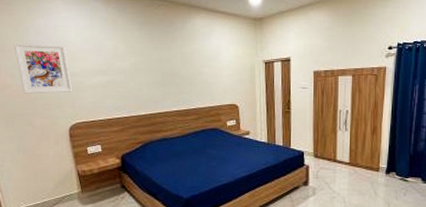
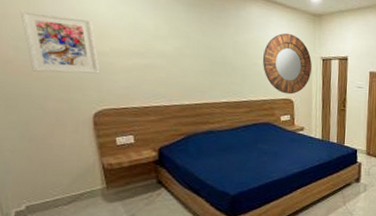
home mirror: none [208,39,254,100] -> present [263,33,312,95]

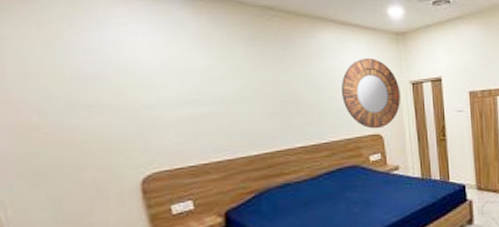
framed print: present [20,10,100,74] -> none [45,66,147,137]

